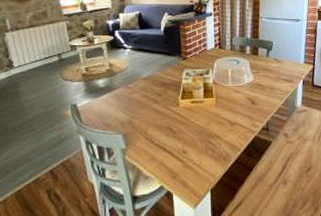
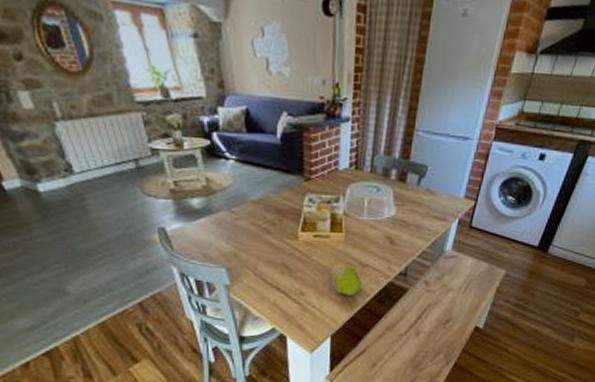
fruit: none [206,123,232,151] -> present [329,264,362,296]

